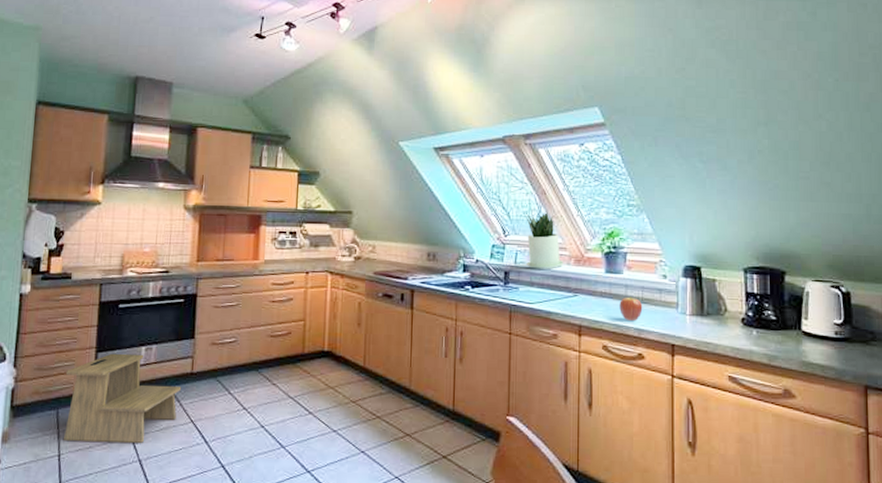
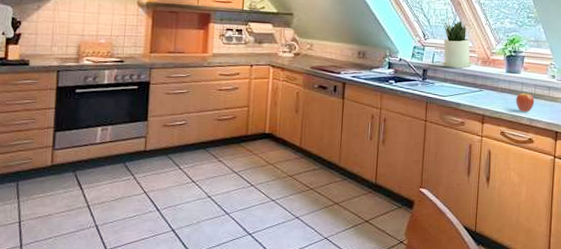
step stool: present [64,353,182,443] -> none [24,132,136,211]

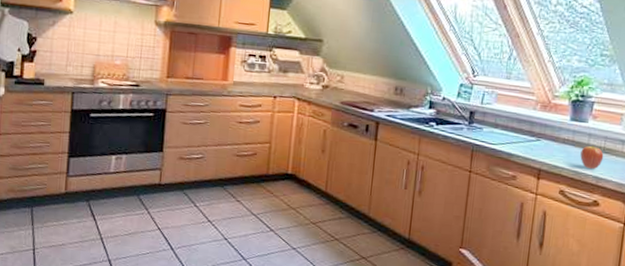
planter: present [442,20,473,68] -> none [492,55,530,113]

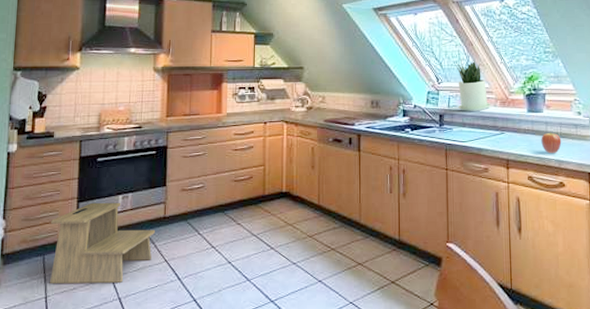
step stool: none [38,159,150,245] -> present [50,202,156,283]
planter: none [492,55,530,113] -> present [456,60,491,111]

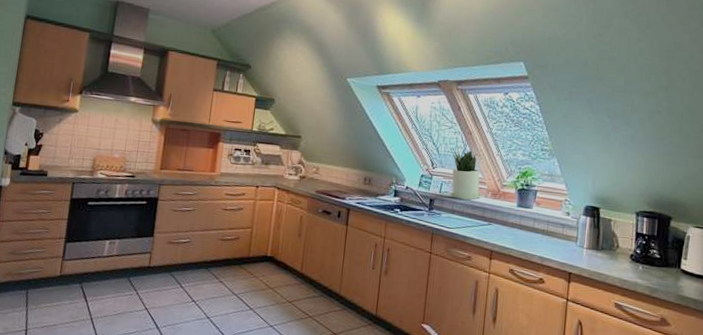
step stool: present [50,202,156,283] -> none [31,244,139,325]
fruit: present [541,131,562,154] -> none [526,228,547,251]

